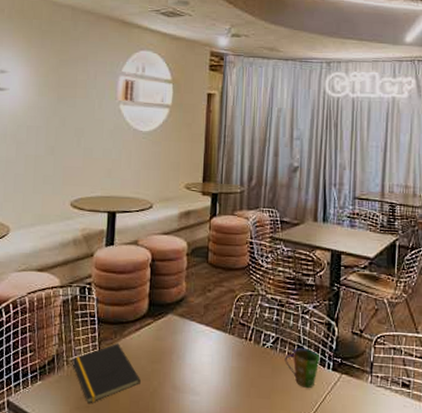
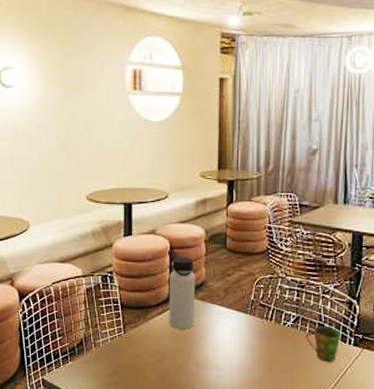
notepad: present [72,343,141,404] -> none [99,326,166,381]
water bottle: none [146,269,176,348] -> present [169,256,195,329]

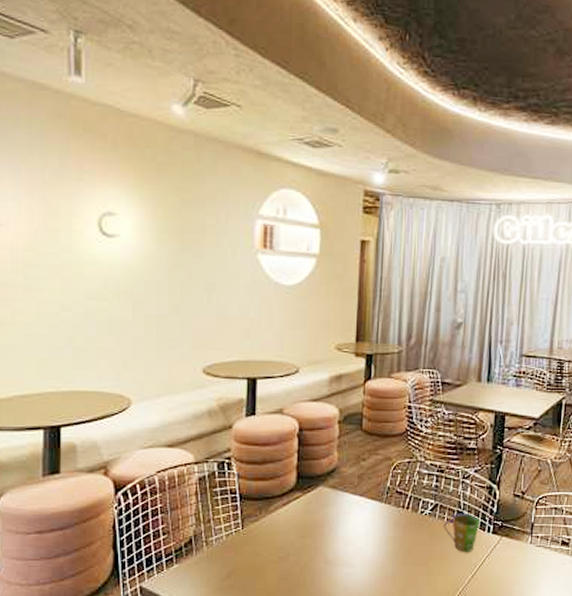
water bottle: present [169,256,195,329] -> none [295,439,327,521]

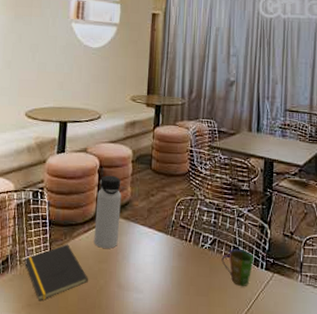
notepad: none [212,520,289,584] -> present [25,244,88,301]
water bottle: none [295,439,327,521] -> present [94,175,122,249]

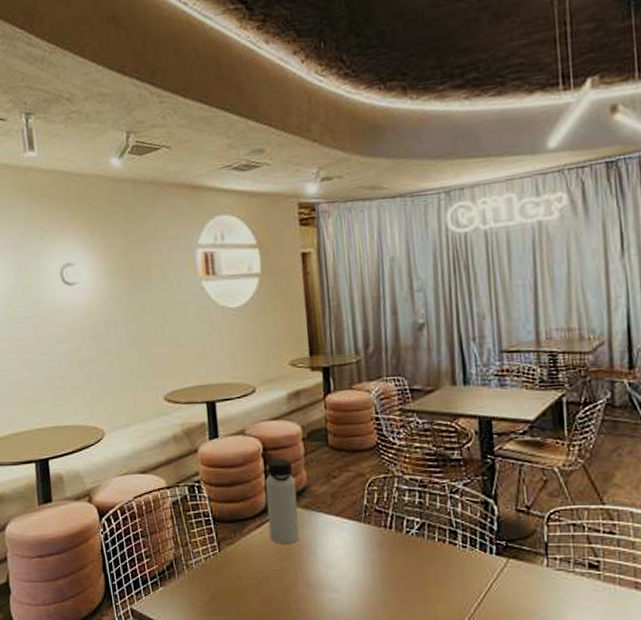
notepad: present [25,244,88,301] -> none [192,543,270,608]
cup: present [221,248,254,286] -> none [435,532,479,576]

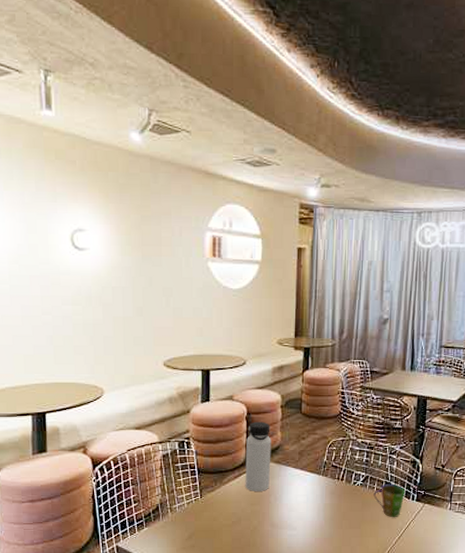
cup: none [435,532,479,576] -> present [373,483,406,517]

